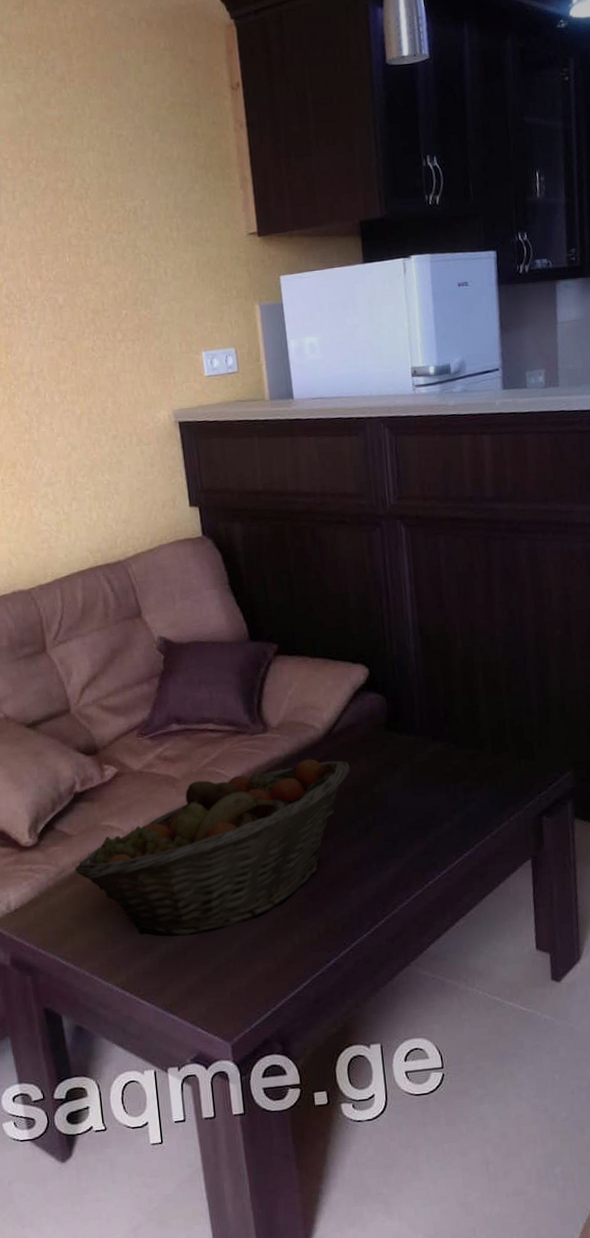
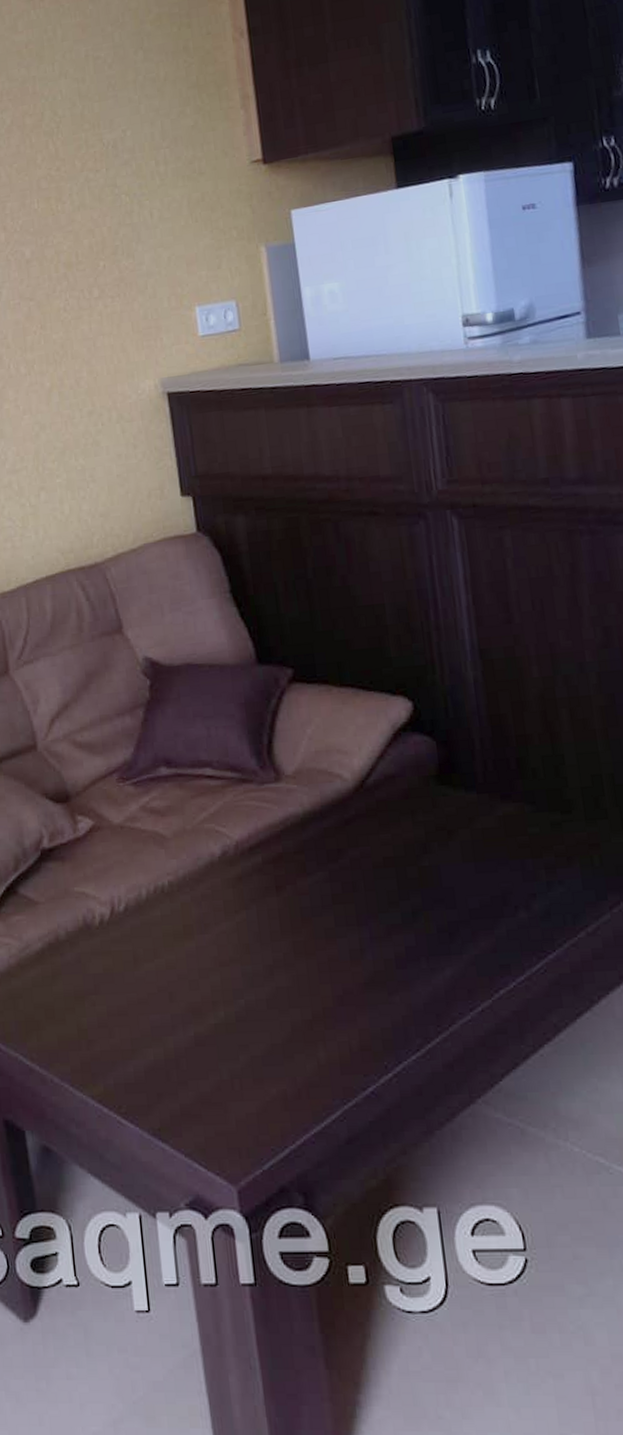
fruit basket: present [75,759,351,936] -> none [42,818,391,1040]

